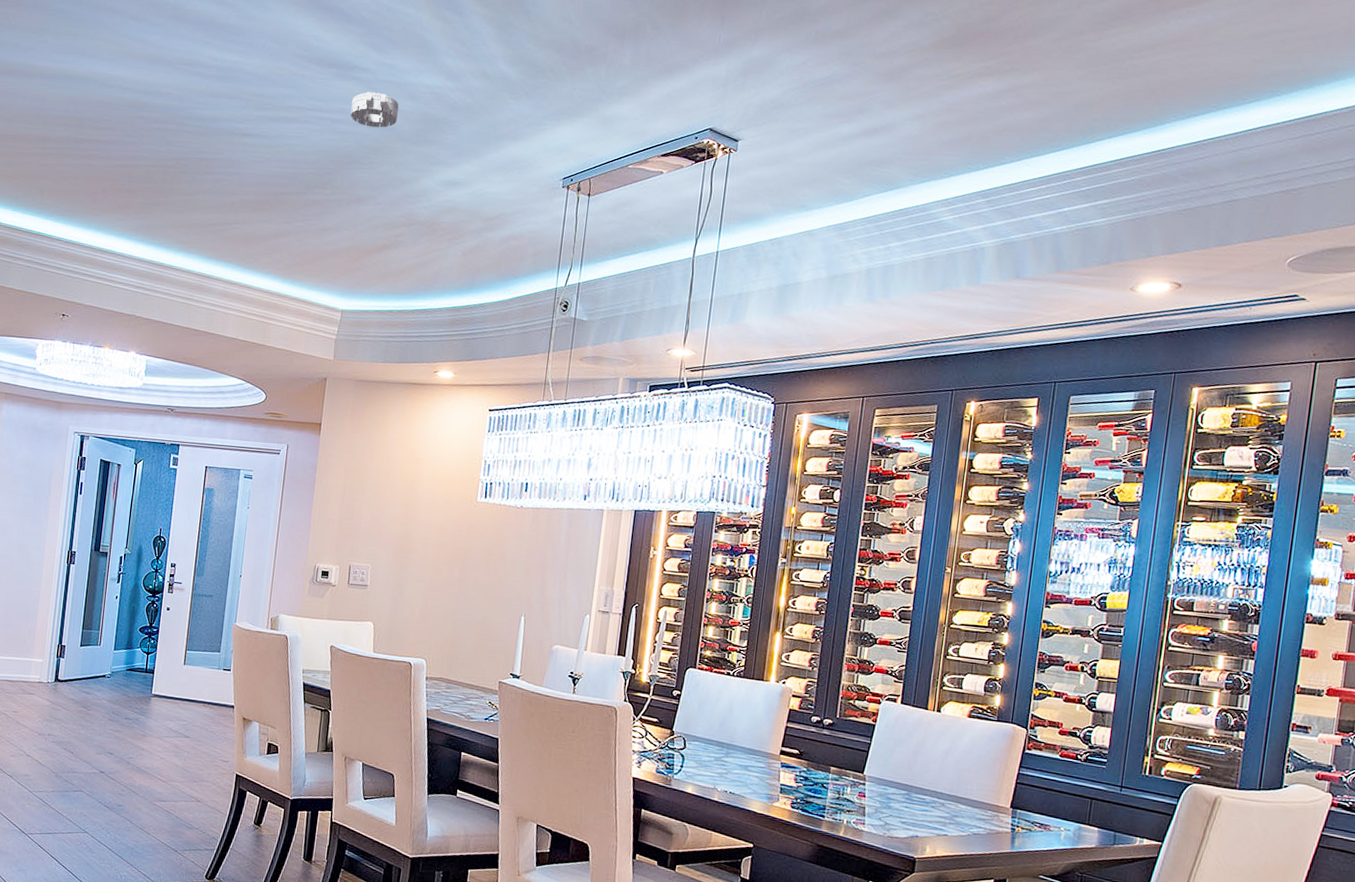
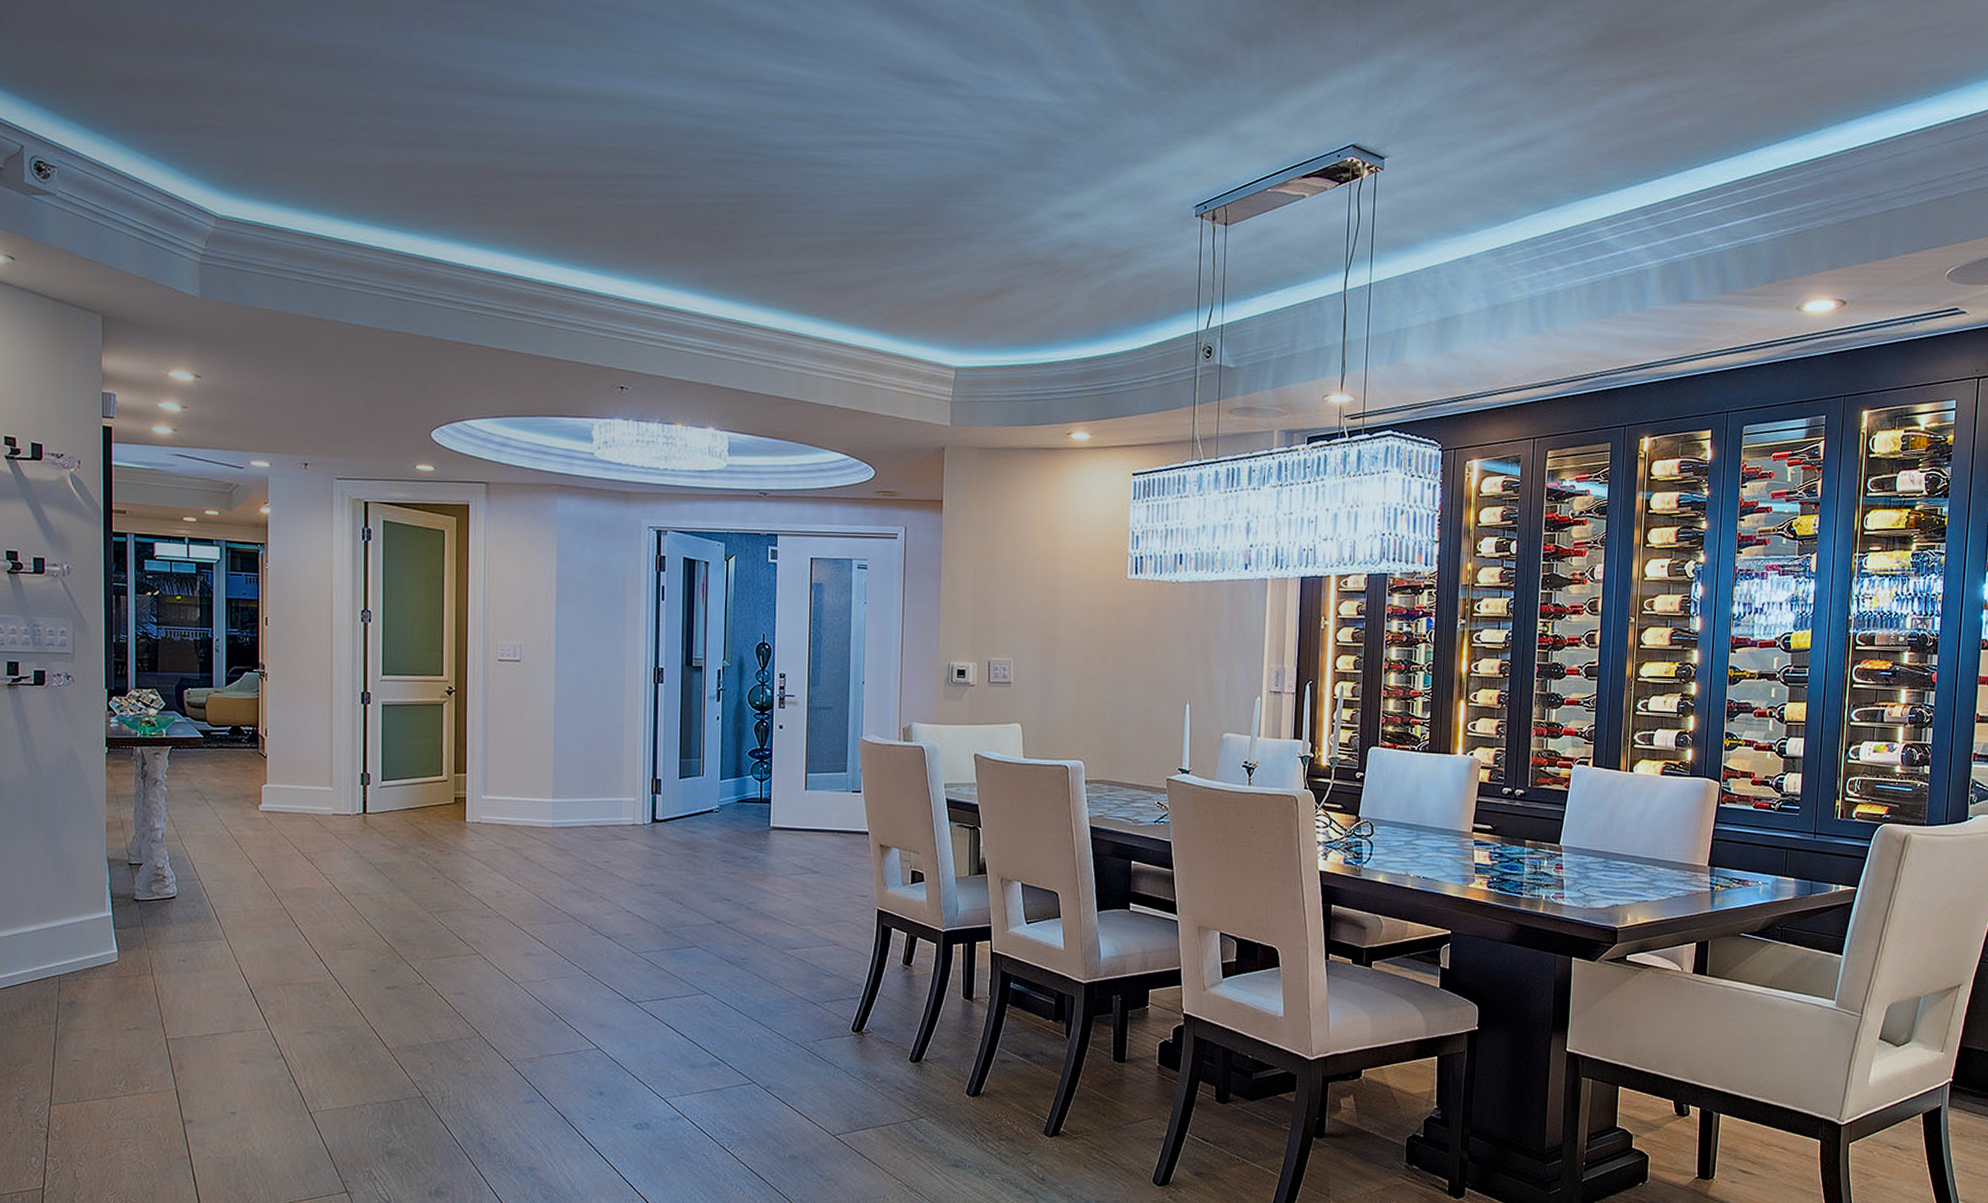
smoke detector: present [350,92,399,128] -> none [947,110,1002,153]

